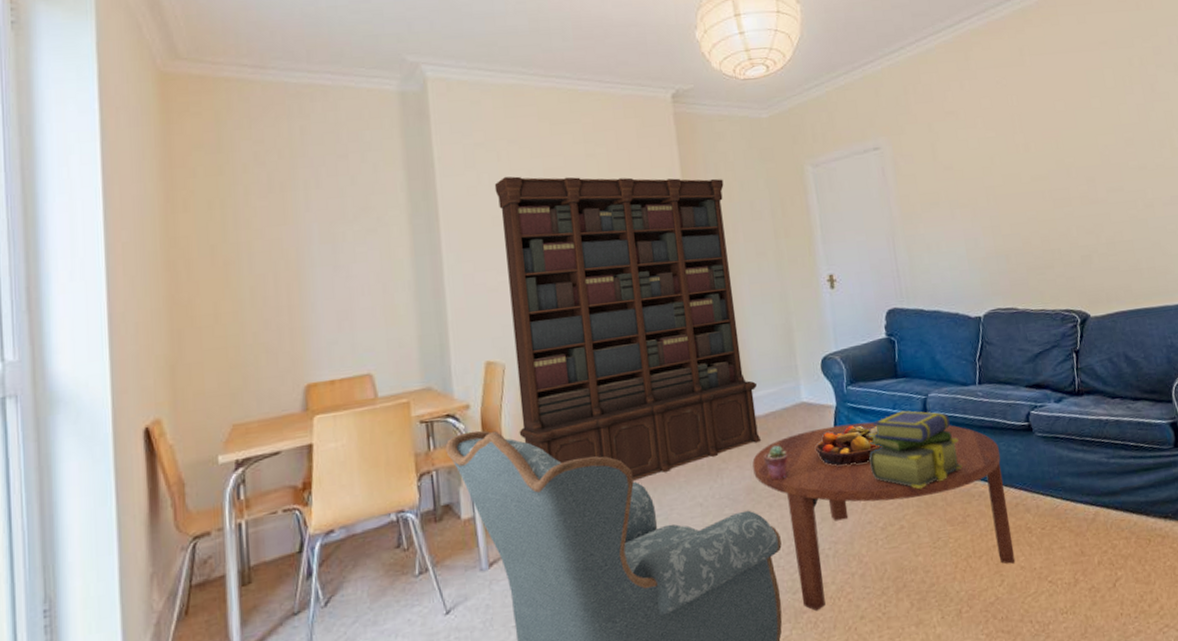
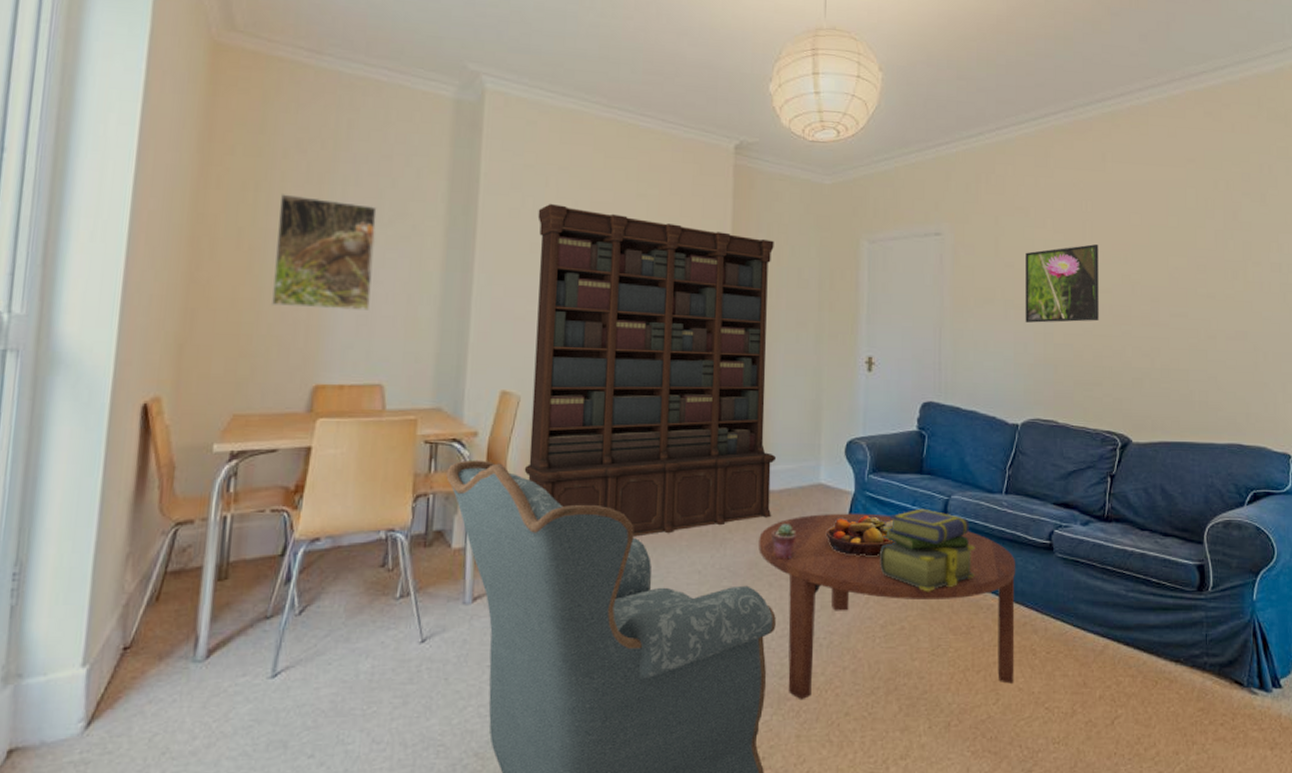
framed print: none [246,205,348,314] -> present [272,194,377,311]
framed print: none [962,135,1041,219] -> present [1025,244,1099,323]

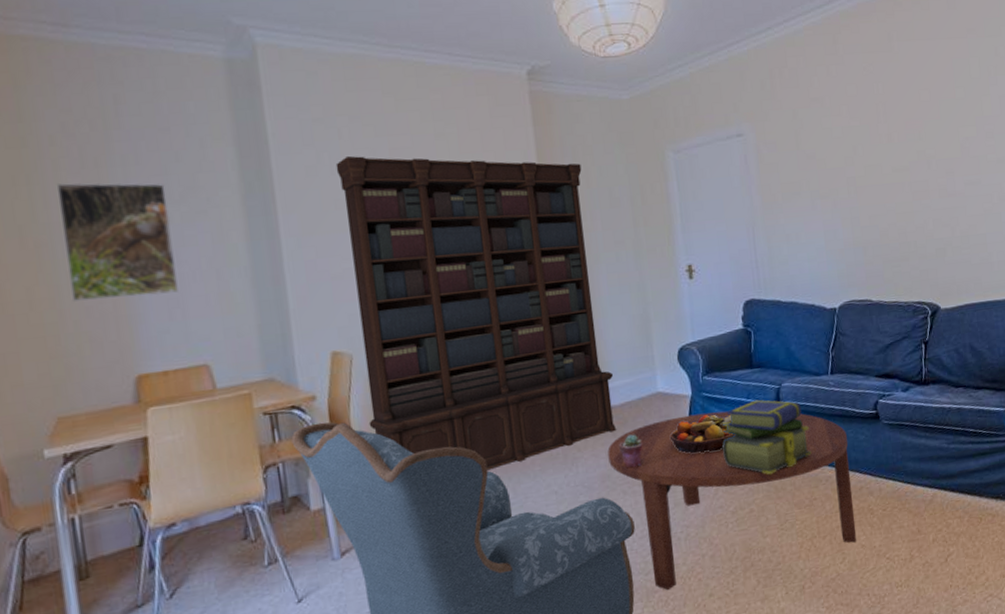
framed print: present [1025,244,1099,323] -> none [825,125,900,210]

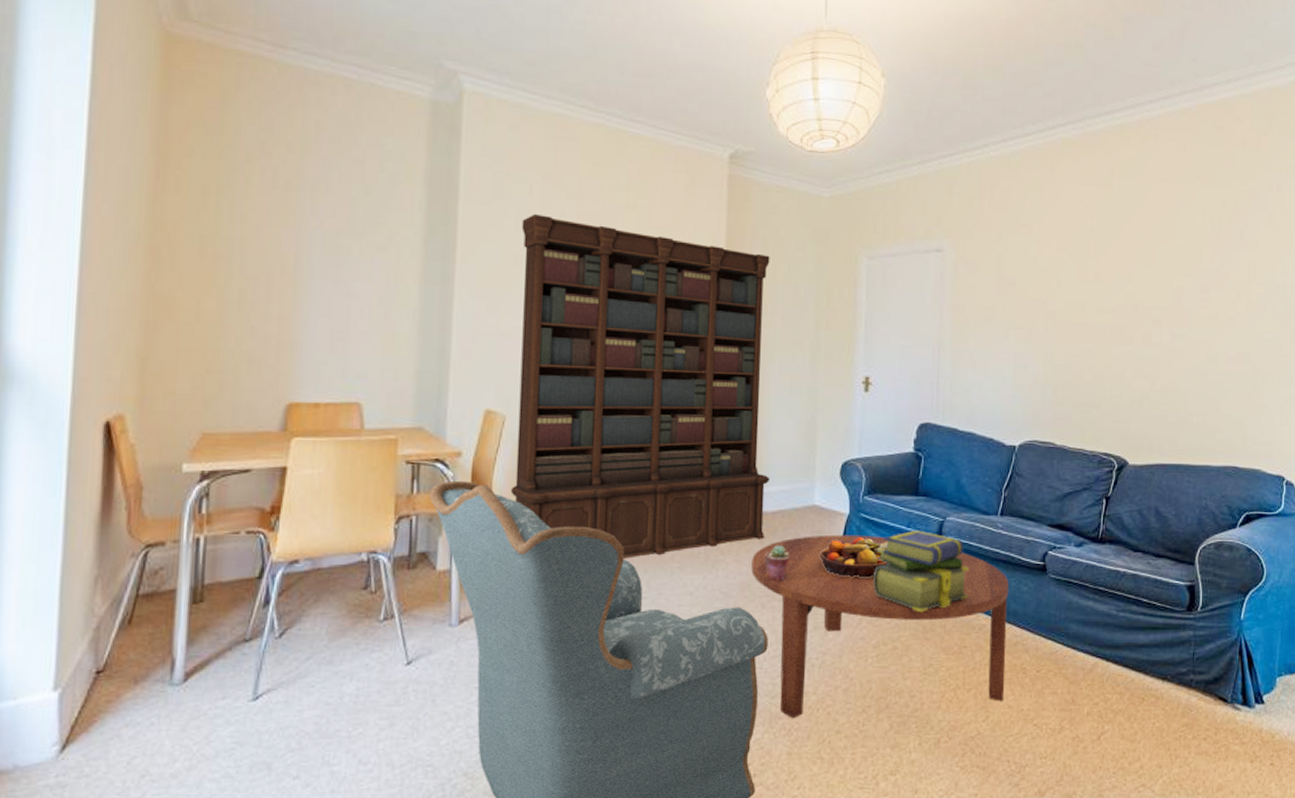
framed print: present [56,183,178,301] -> none [240,200,350,326]

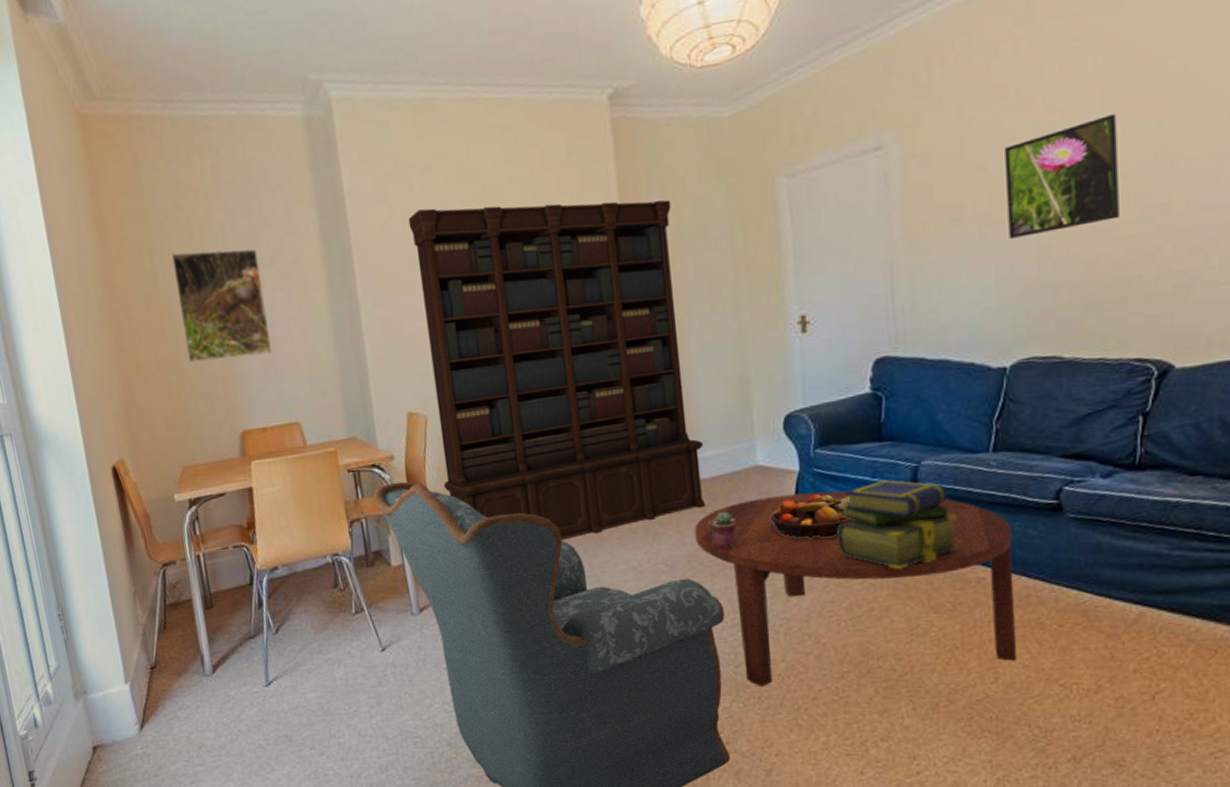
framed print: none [240,200,350,326] -> present [171,249,272,362]
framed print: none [1026,263,1103,343] -> present [1005,114,1119,239]

